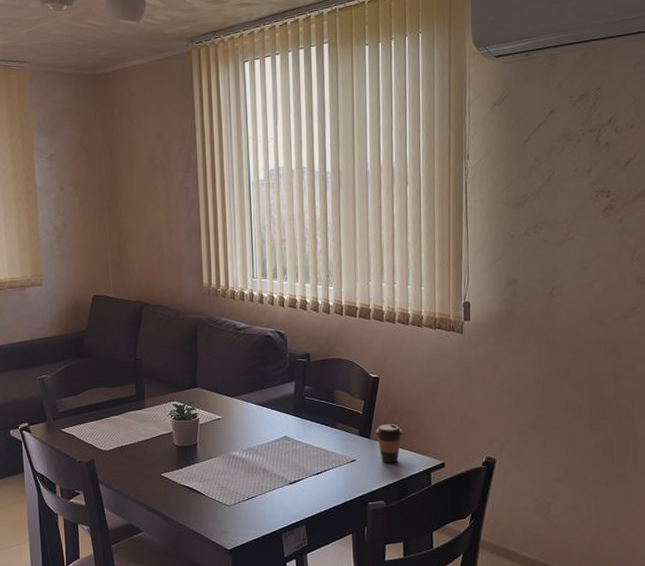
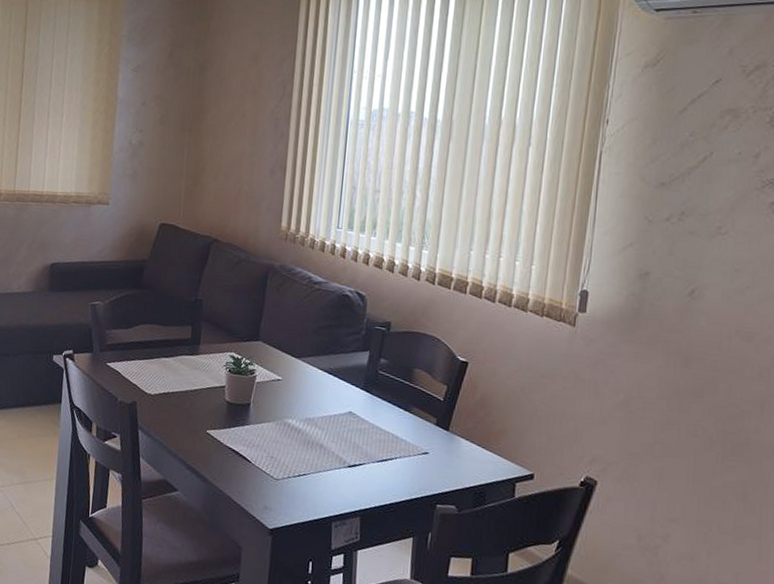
coffee cup: present [375,424,403,464] -> none [455,417,489,465]

